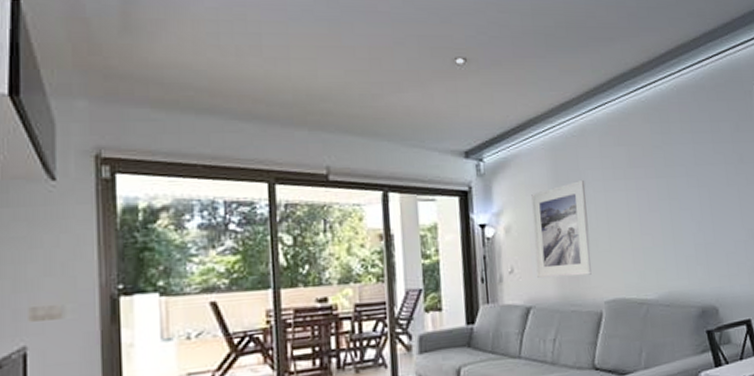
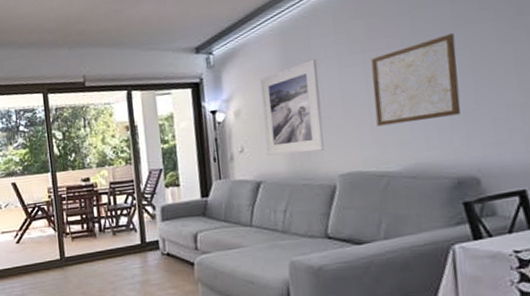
wall art: none [631,171,703,253] -> present [371,33,461,127]

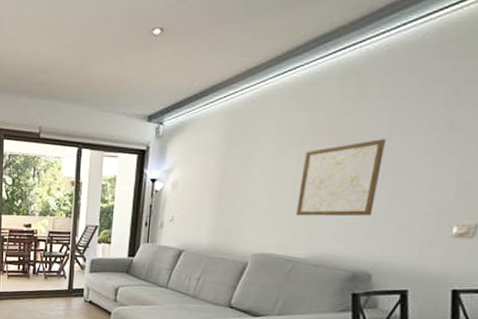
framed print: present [260,59,324,156] -> none [194,145,257,230]

